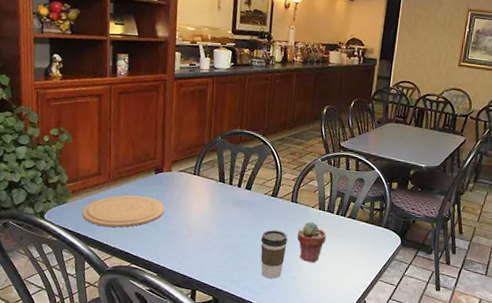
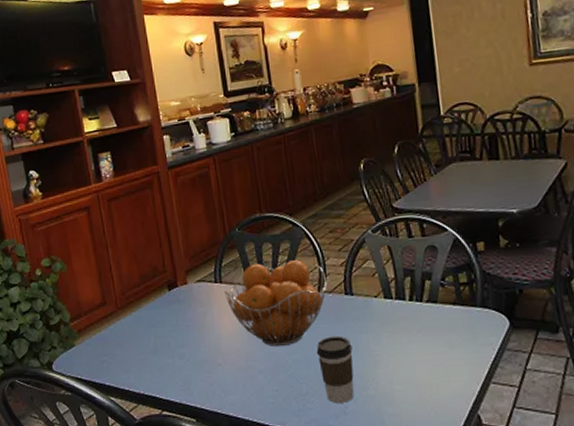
plate: present [82,195,165,228] -> none [93,321,189,369]
fruit basket: none [199,166,280,231] -> present [224,260,327,347]
potted succulent: present [297,221,327,263] -> none [362,317,404,373]

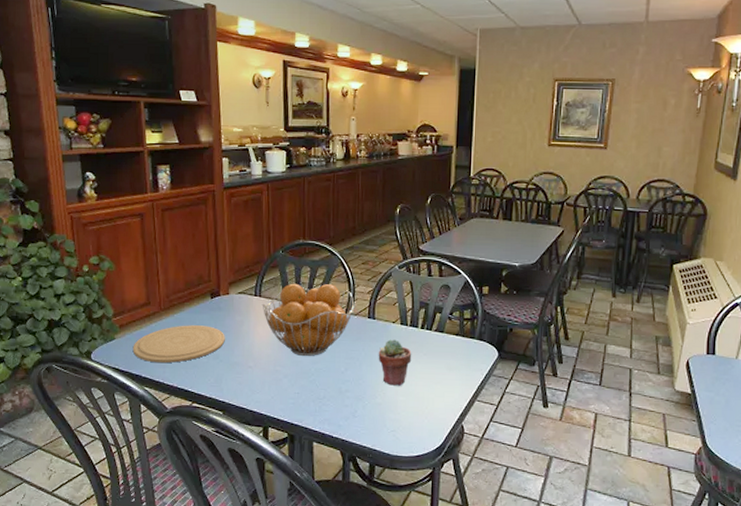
plate: none [93,321,189,369] -> present [132,325,225,364]
coffee cup: present [316,335,354,403] -> none [337,351,368,408]
potted succulent: none [362,317,404,373] -> present [378,339,412,386]

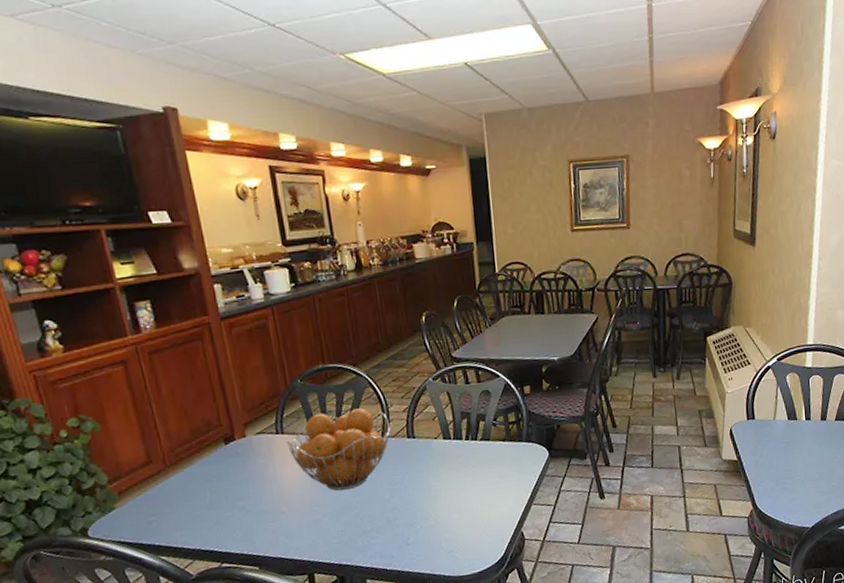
plate: present [132,325,225,364] -> none [138,475,249,528]
potted succulent: present [378,339,412,386] -> none [423,456,460,505]

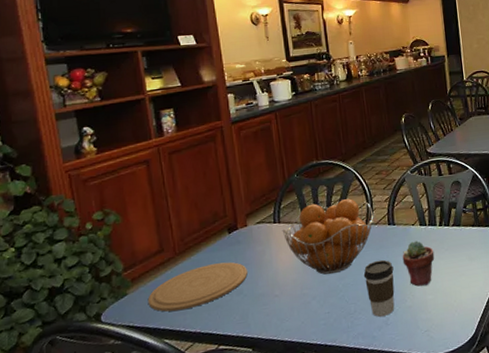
plate: none [138,475,249,528] -> present [147,262,248,312]
coffee cup: none [380,475,416,536] -> present [363,259,395,317]
potted succulent: none [423,456,460,505] -> present [402,241,435,287]

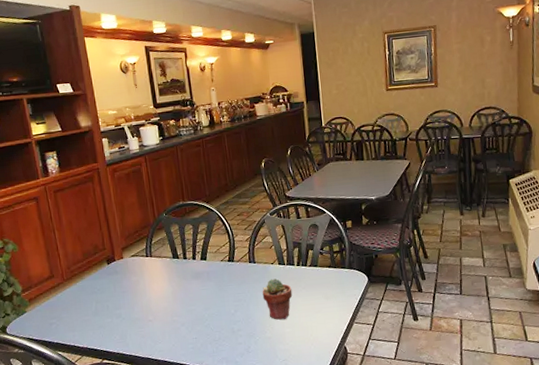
plate: present [147,262,248,312] -> none [43,289,125,329]
fruit basket: present [282,199,373,275] -> none [153,237,235,305]
coffee cup: present [363,259,395,317] -> none [226,294,255,345]

